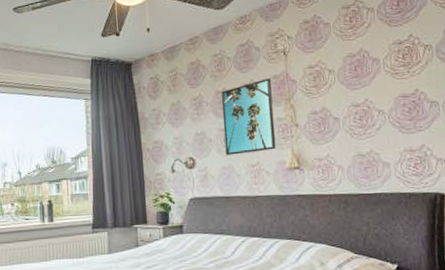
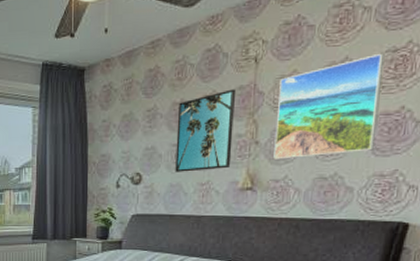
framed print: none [308,45,400,140] -> present [273,53,385,160]

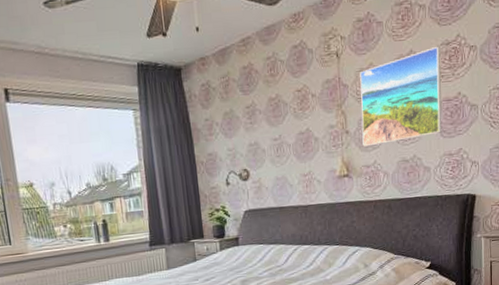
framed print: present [175,89,235,172] -> none [275,83,327,166]

